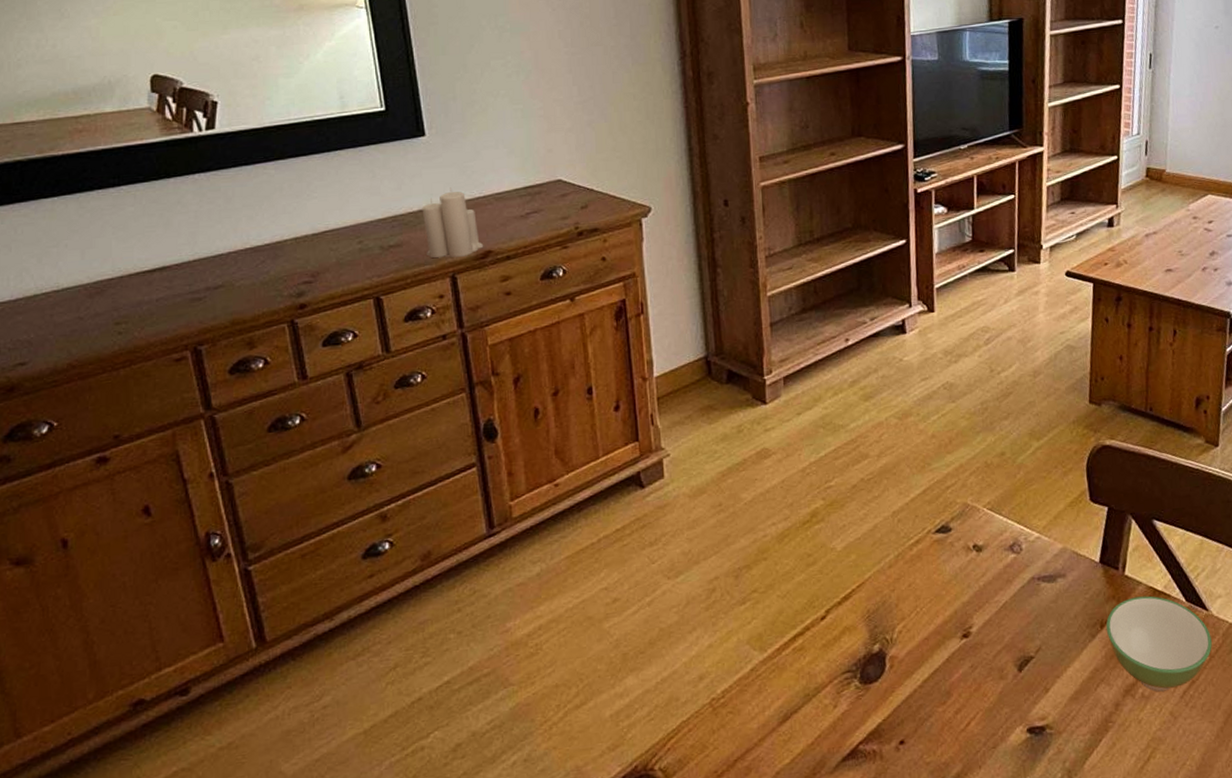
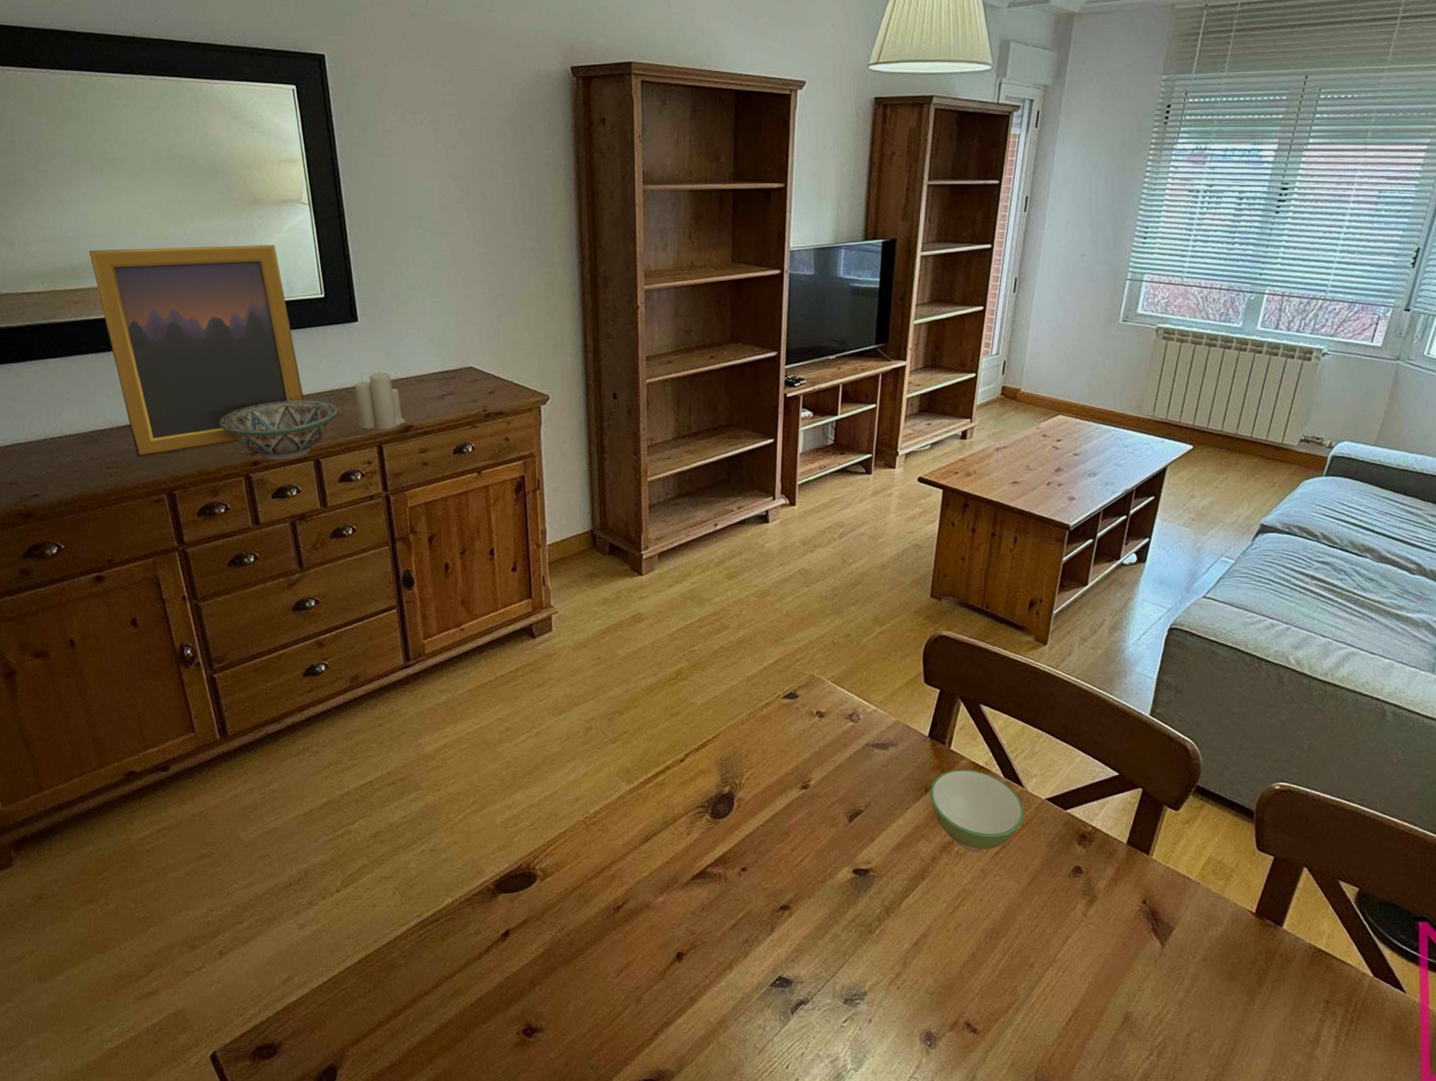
picture frame: none [96,54,362,309] -> present [88,245,304,457]
decorative bowl: none [257,228,403,302] -> present [219,400,338,461]

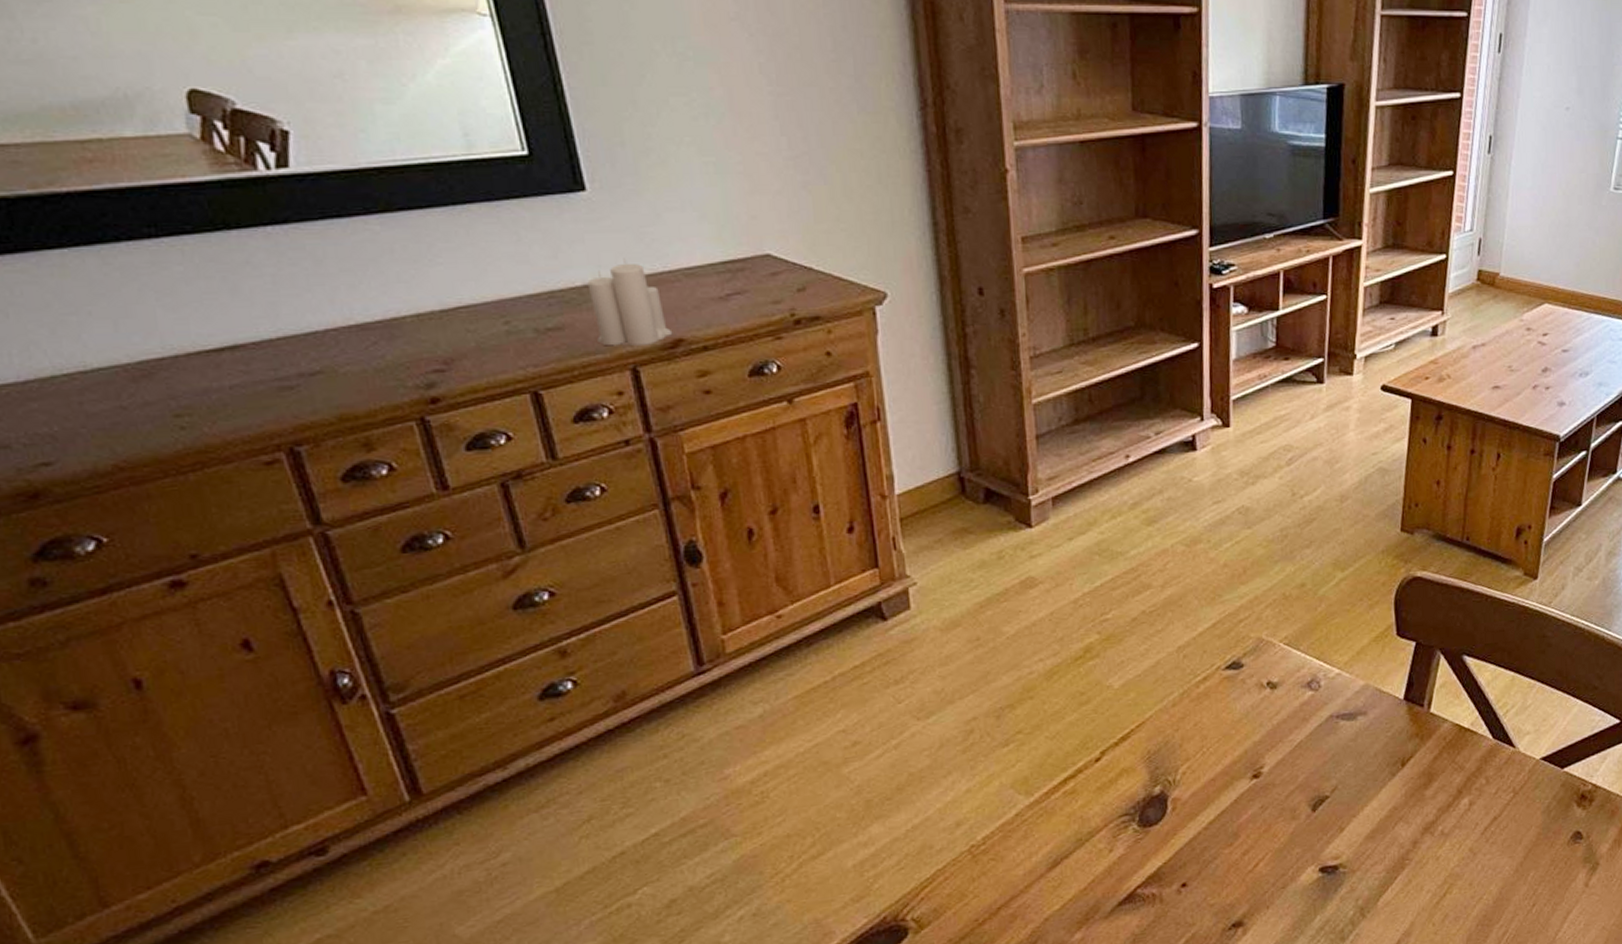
picture frame: present [88,245,304,457] -> none [104,75,508,399]
decorative bowl: present [219,400,338,461] -> none [366,305,565,396]
bowl: present [929,769,1024,851] -> none [1407,733,1517,829]

